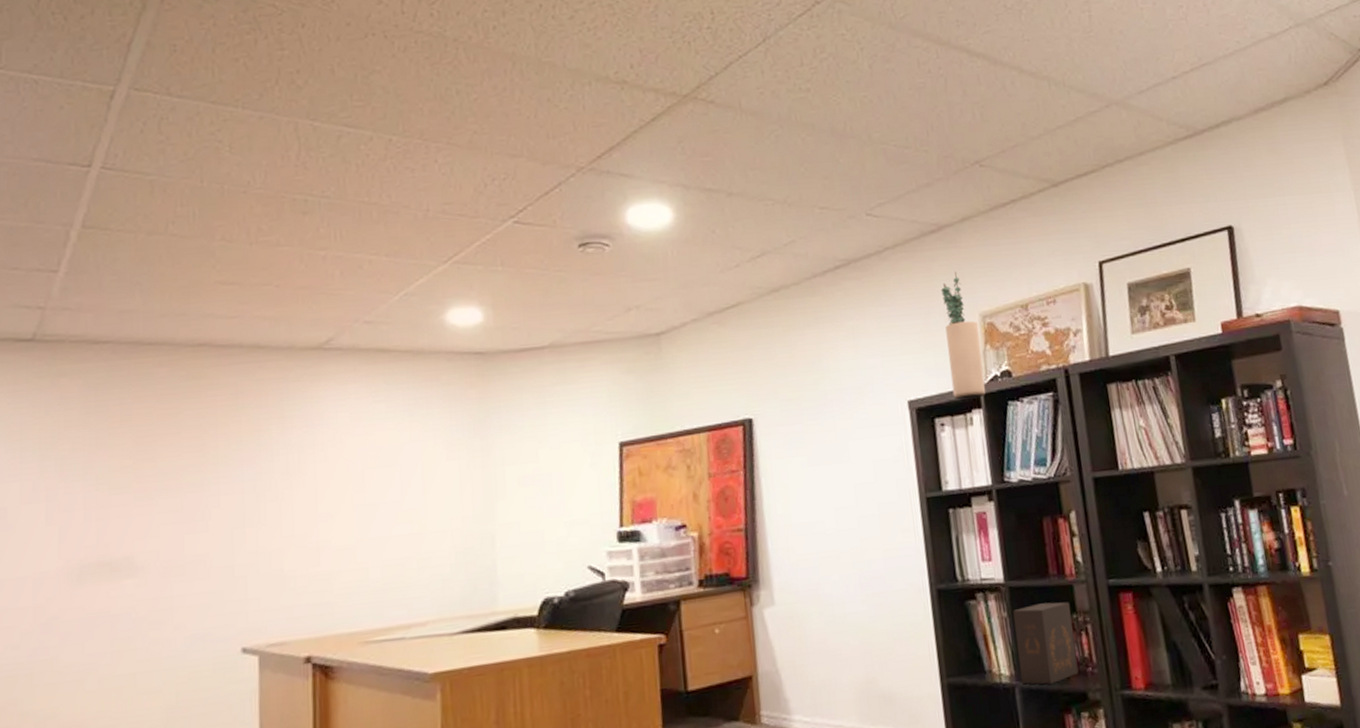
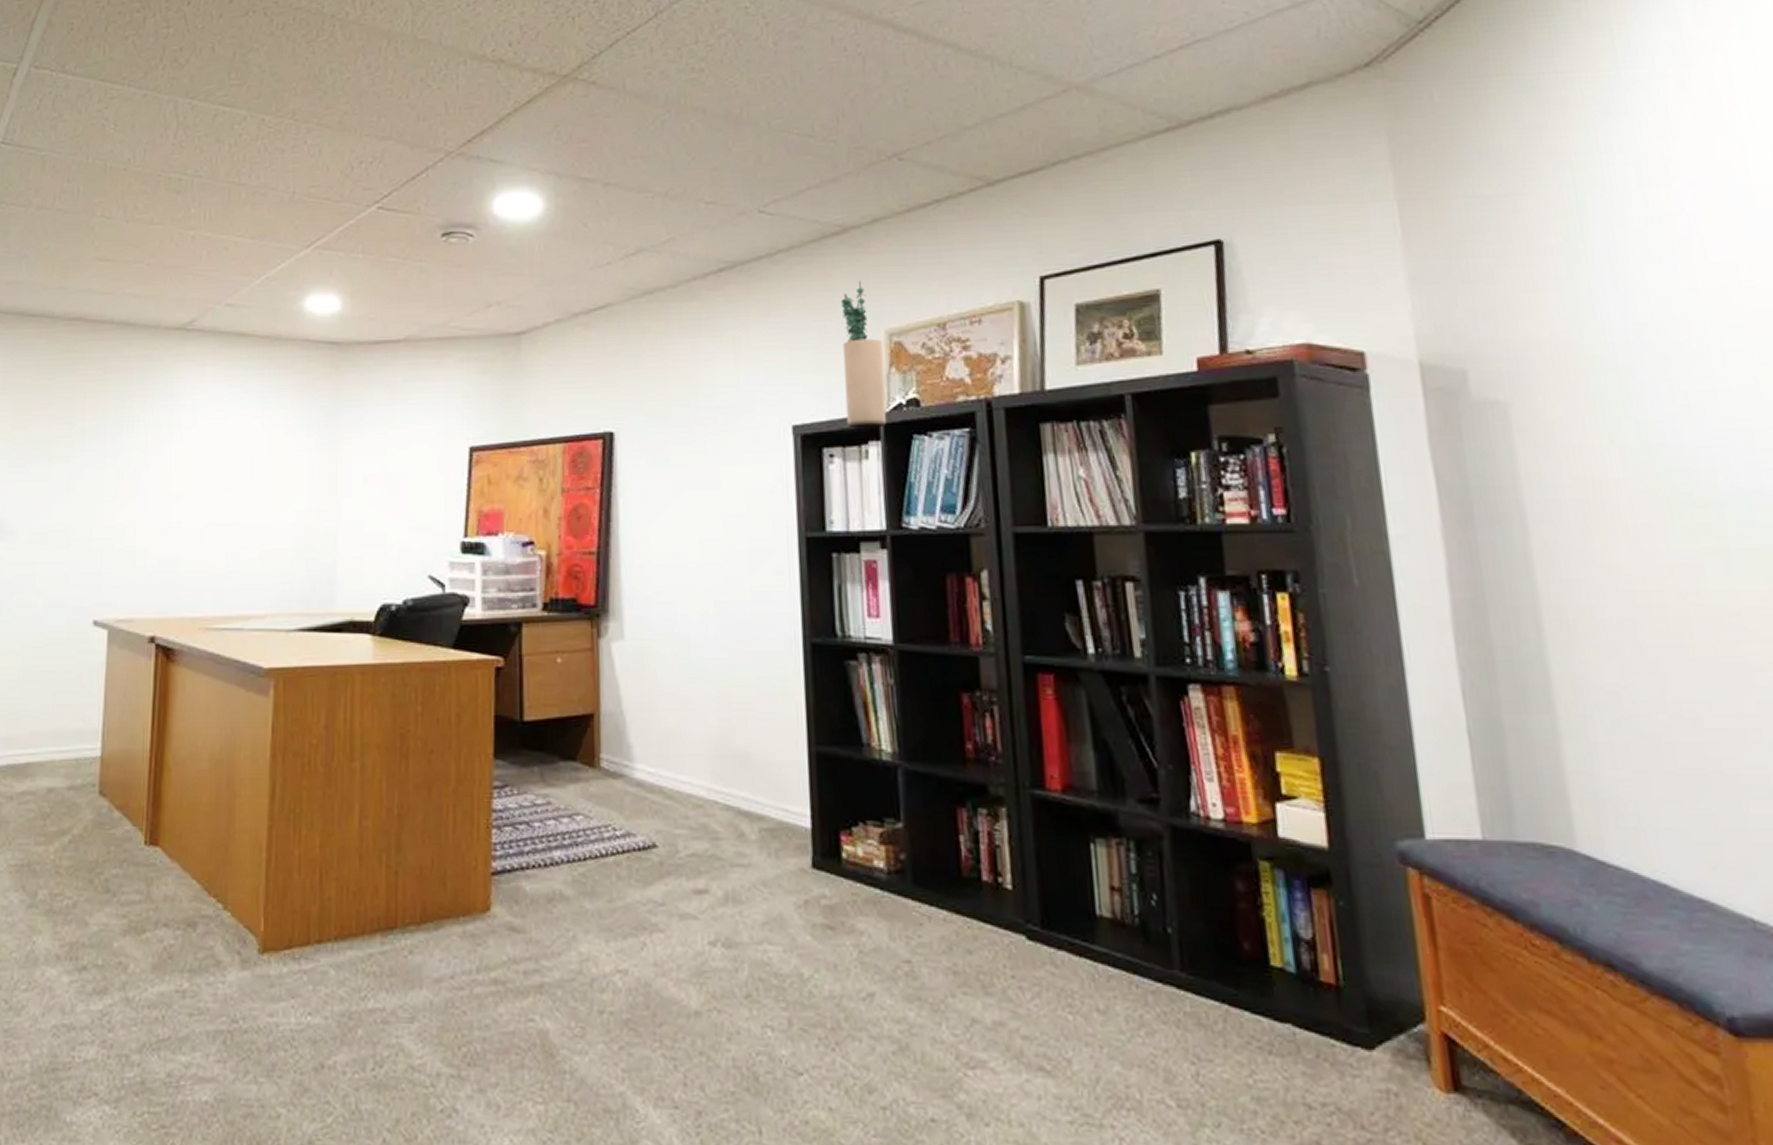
decorative box: present [1013,602,1079,685] -> none [901,674,978,769]

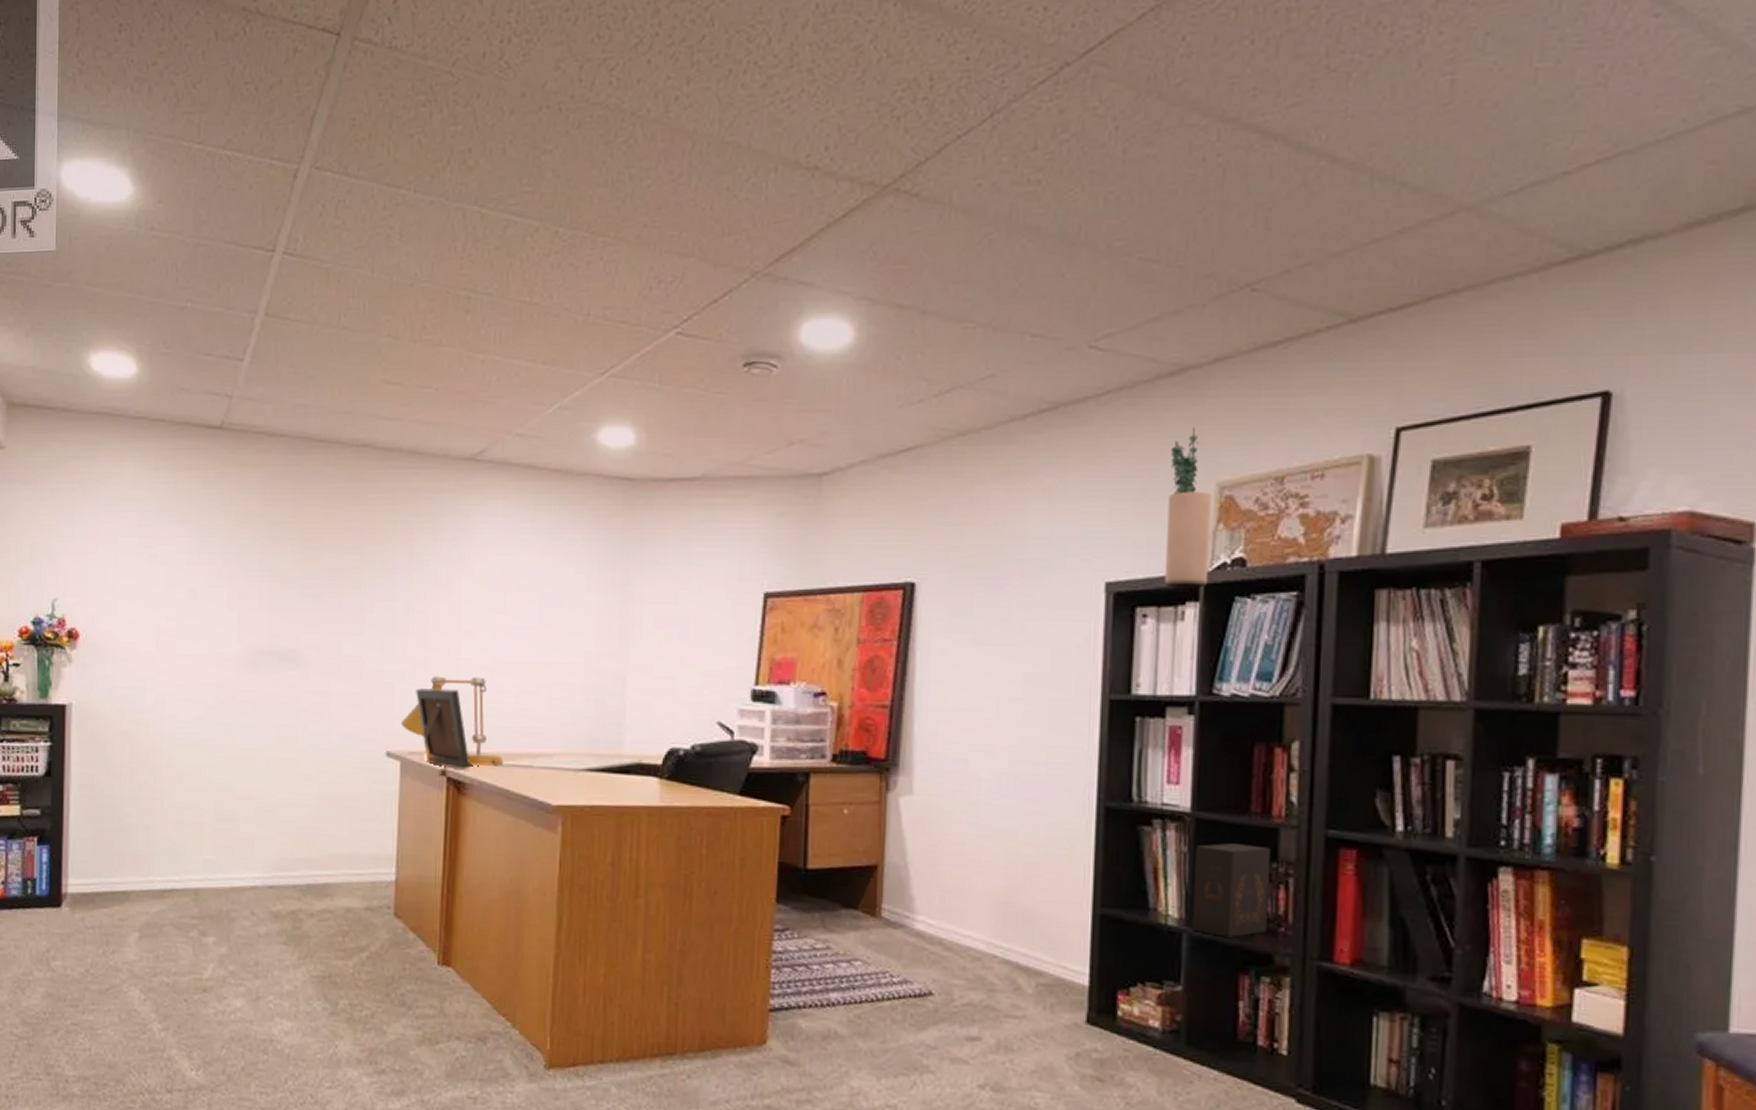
table lamp: none [108,540,214,631] -> present [400,676,504,766]
picture frame: none [124,554,180,635] -> present [416,688,471,769]
decorative box: none [901,674,978,769] -> present [1191,843,1272,938]

